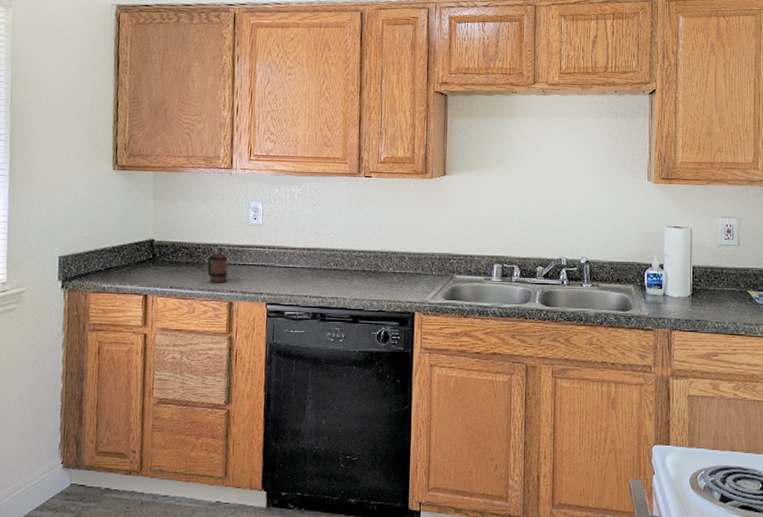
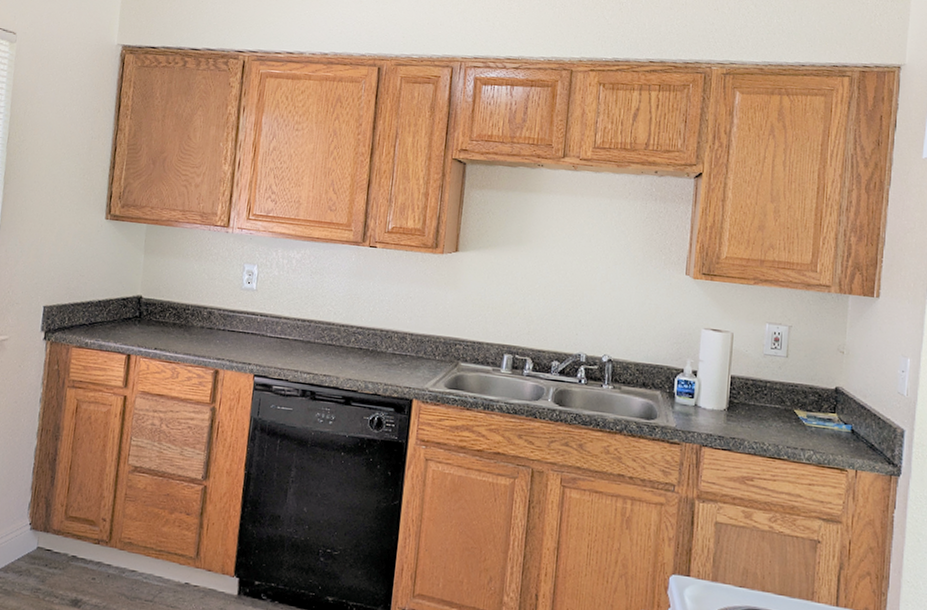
mug: present [207,253,228,283] -> none [194,317,217,349]

